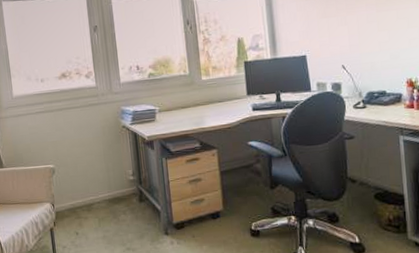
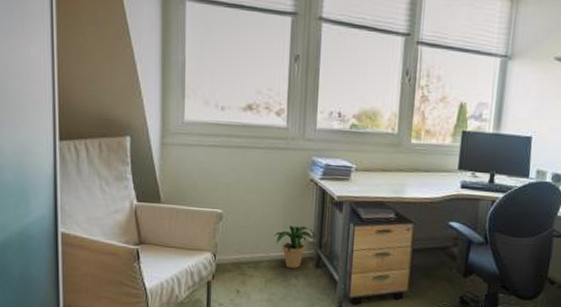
potted plant: none [99,167,134,206] -> present [274,225,315,268]

